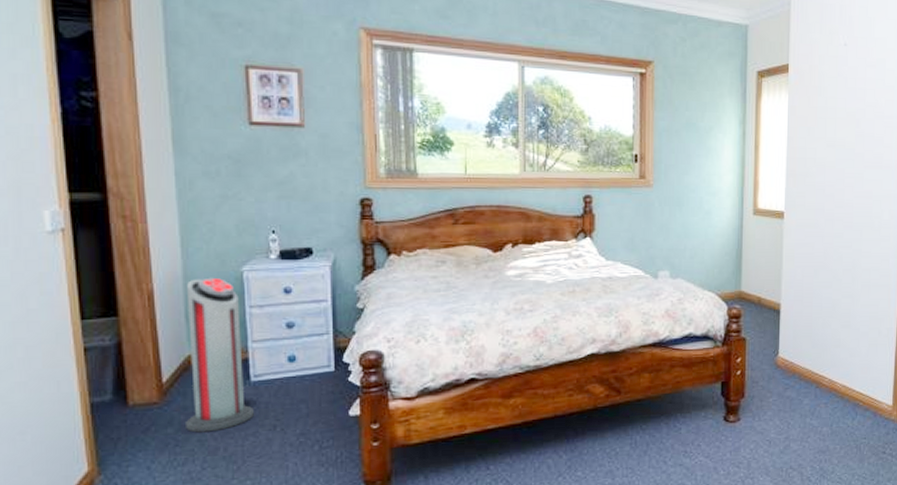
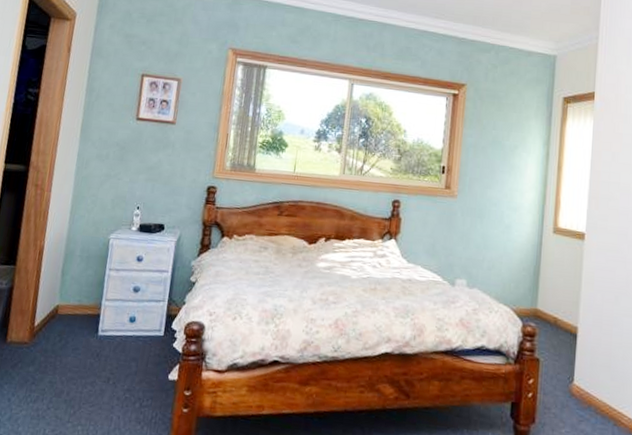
air purifier: present [186,277,254,433] -> none [43,240,103,376]

